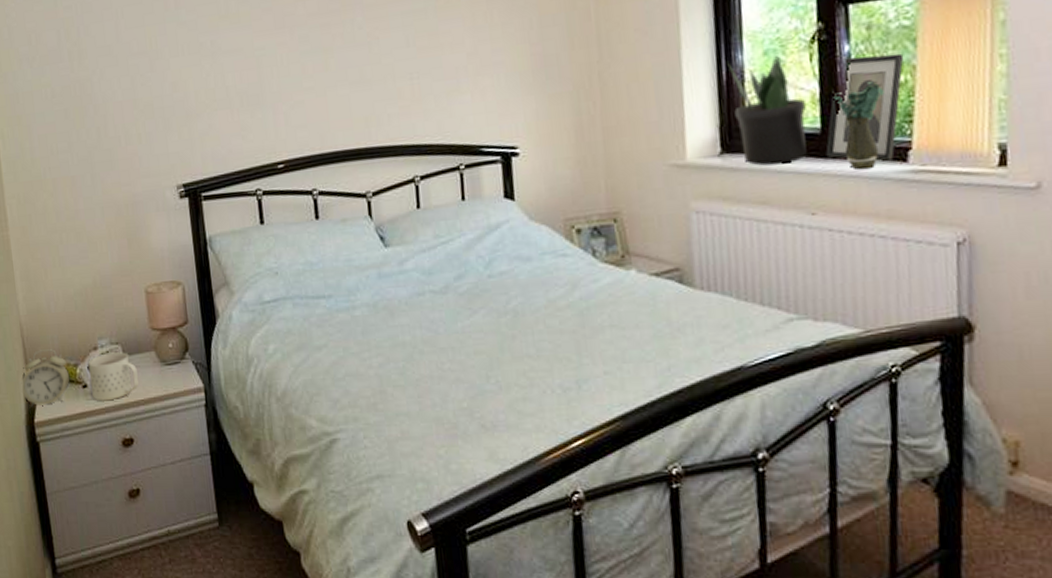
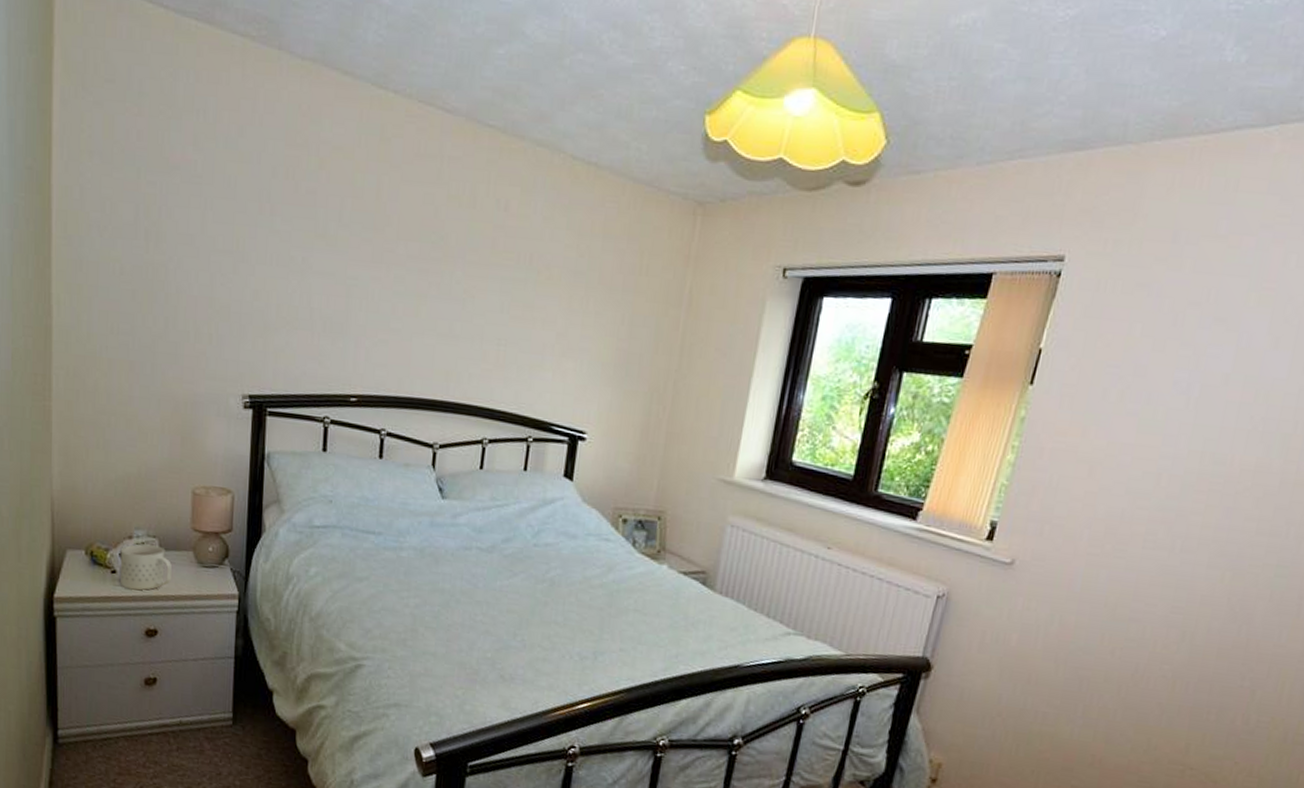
alarm clock: present [21,349,70,407] -> none [44,527,99,583]
planter: present [727,56,807,167] -> none [783,399,846,501]
picture frame: present [826,53,905,161] -> none [852,419,937,516]
vase: present [832,79,885,171] -> none [867,444,913,520]

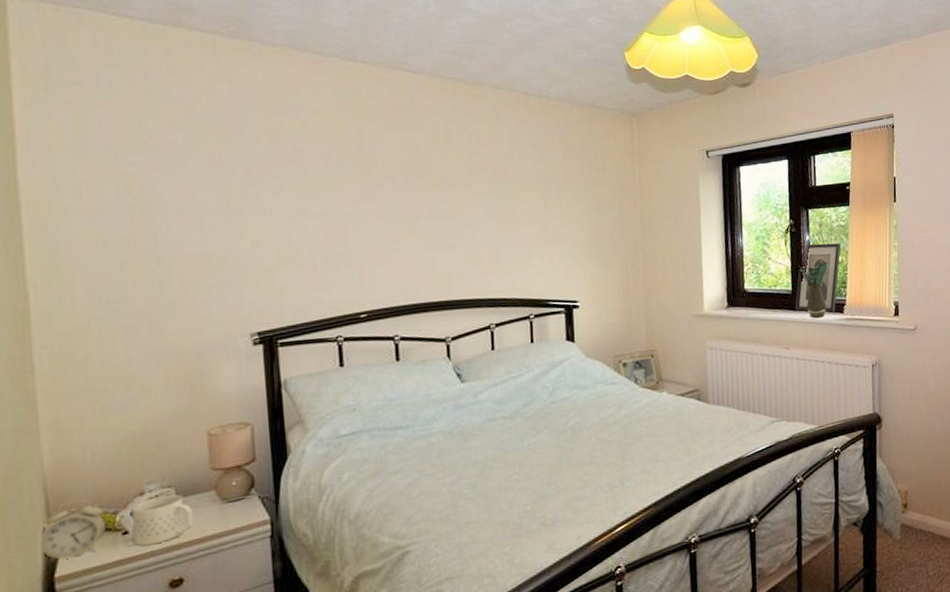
alarm clock: none [44,527,99,583] -> present [39,499,107,562]
picture frame: none [852,419,937,516] -> present [795,243,841,312]
vase: none [867,444,913,520] -> present [799,259,830,319]

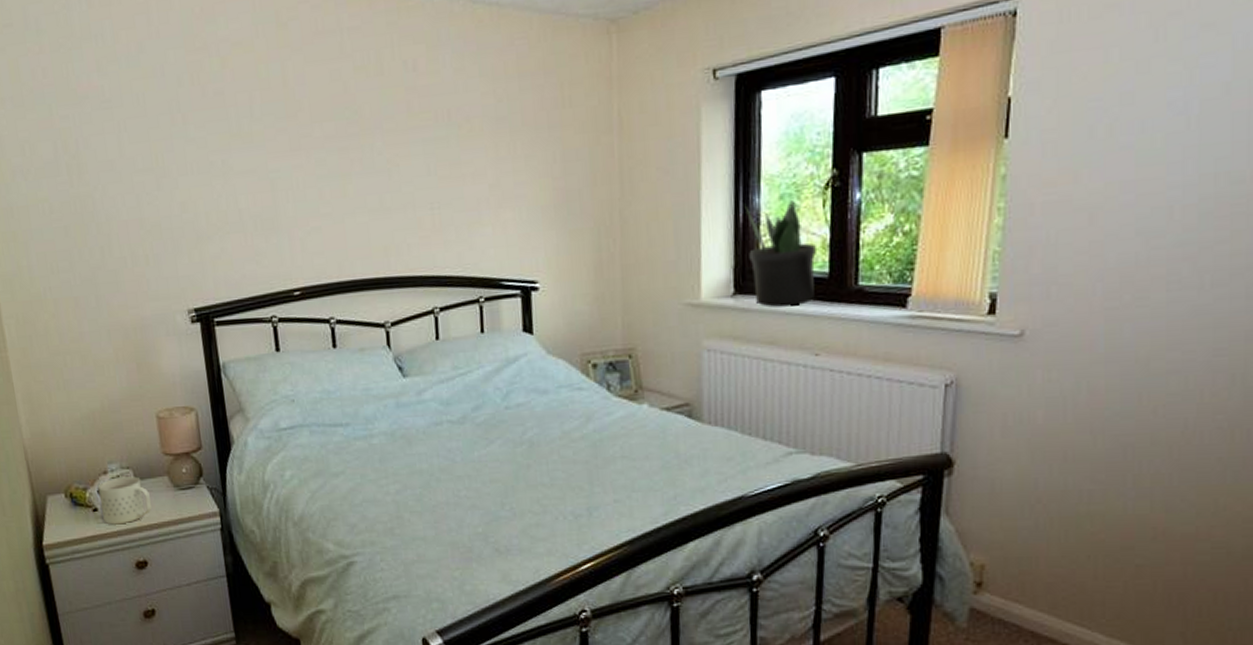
alarm clock: present [39,499,107,562] -> none [27,473,80,530]
planter: none [732,241,783,316] -> present [745,201,816,309]
picture frame: present [795,243,841,312] -> none [832,203,911,306]
vase: present [799,259,830,319] -> none [842,227,890,315]

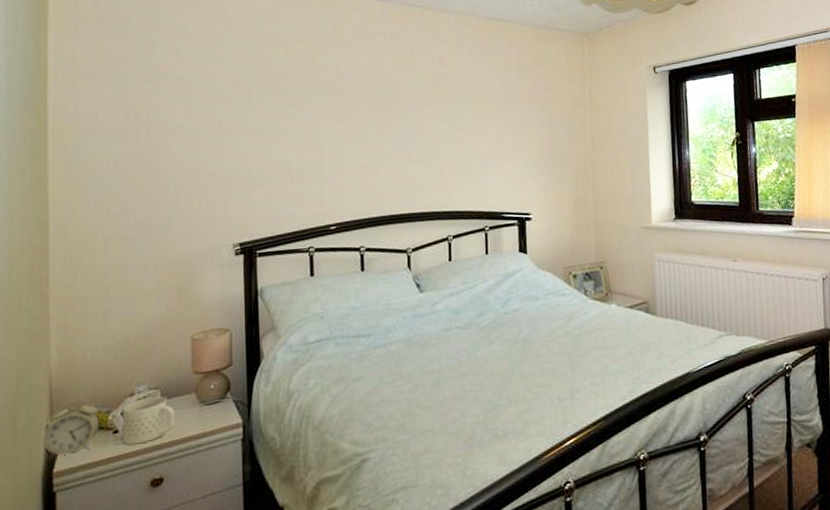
alarm clock: none [27,473,80,530] -> present [42,398,100,458]
planter: present [745,201,816,309] -> none [679,153,731,228]

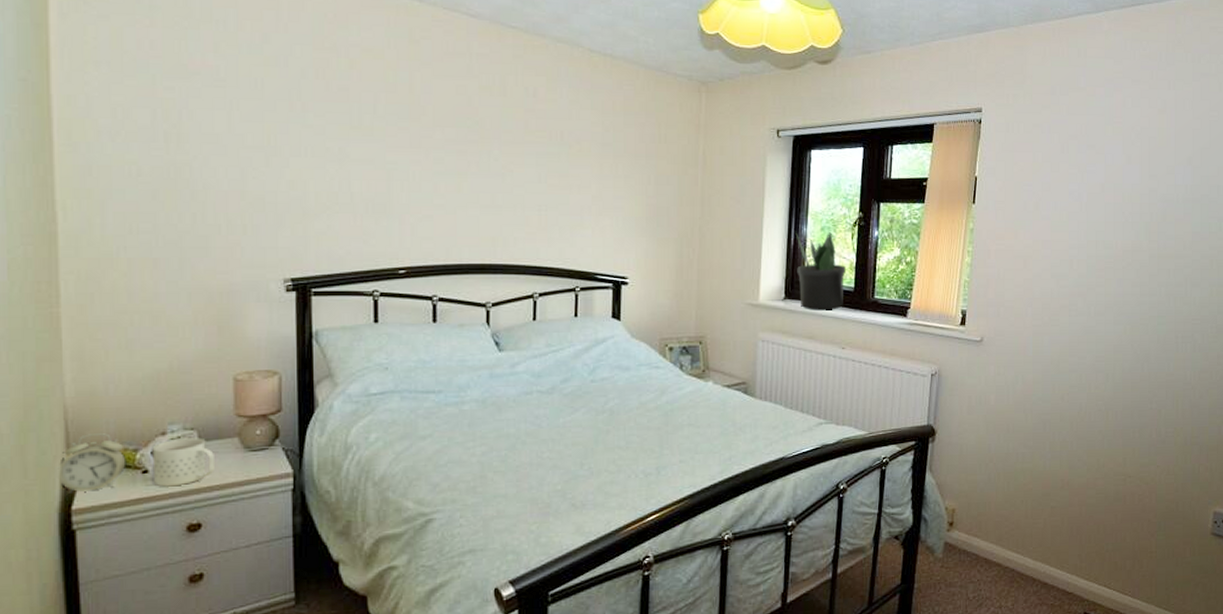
planter: none [679,153,731,228] -> present [795,232,846,312]

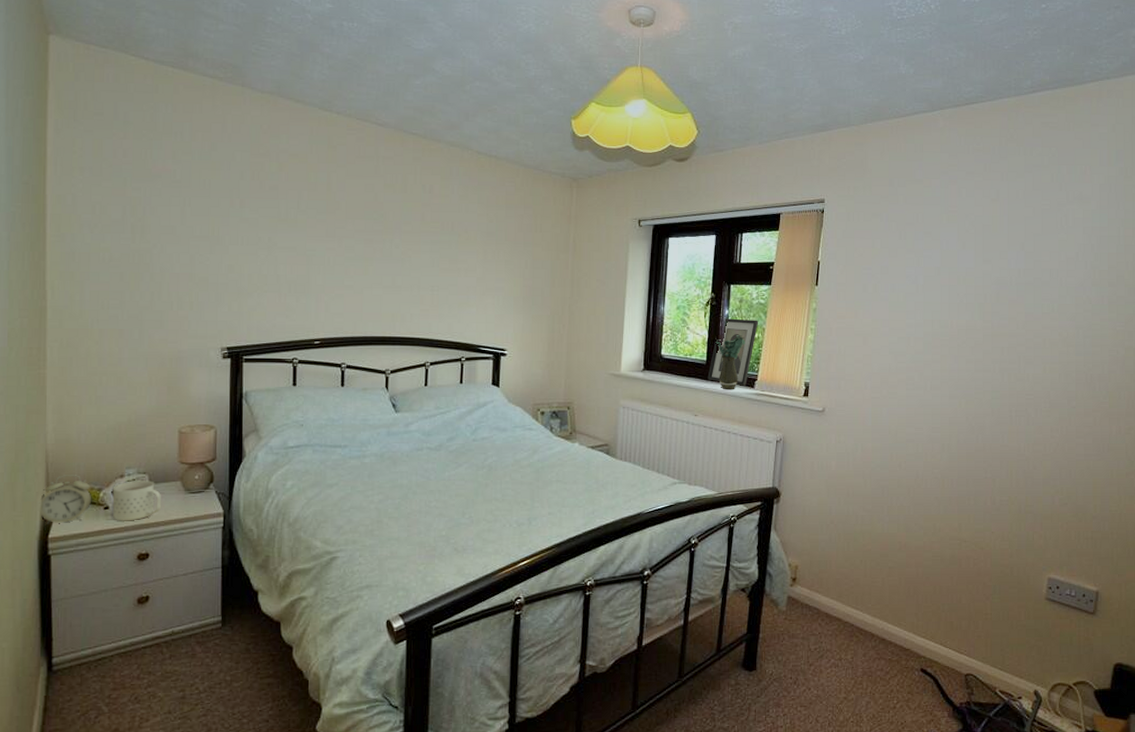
planter: present [795,232,846,312] -> none [654,311,699,382]
picture frame: none [856,240,911,315] -> present [707,318,759,386]
vase: none [864,258,897,320] -> present [715,334,745,390]

